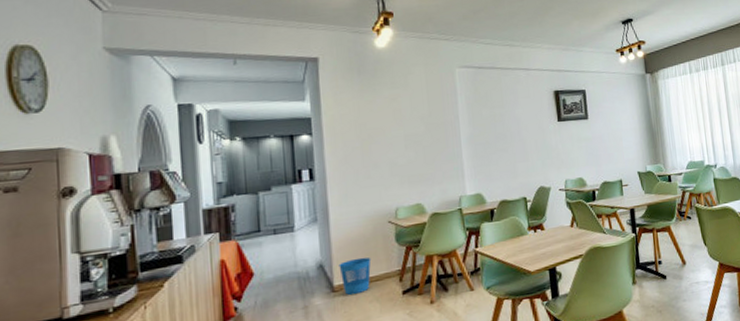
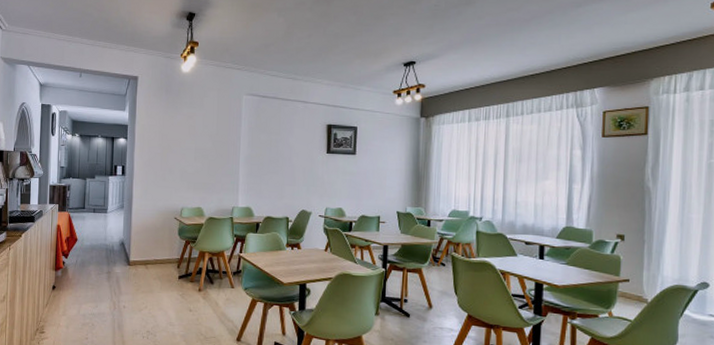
wastebasket: present [338,257,371,295] -> none [135,242,159,270]

